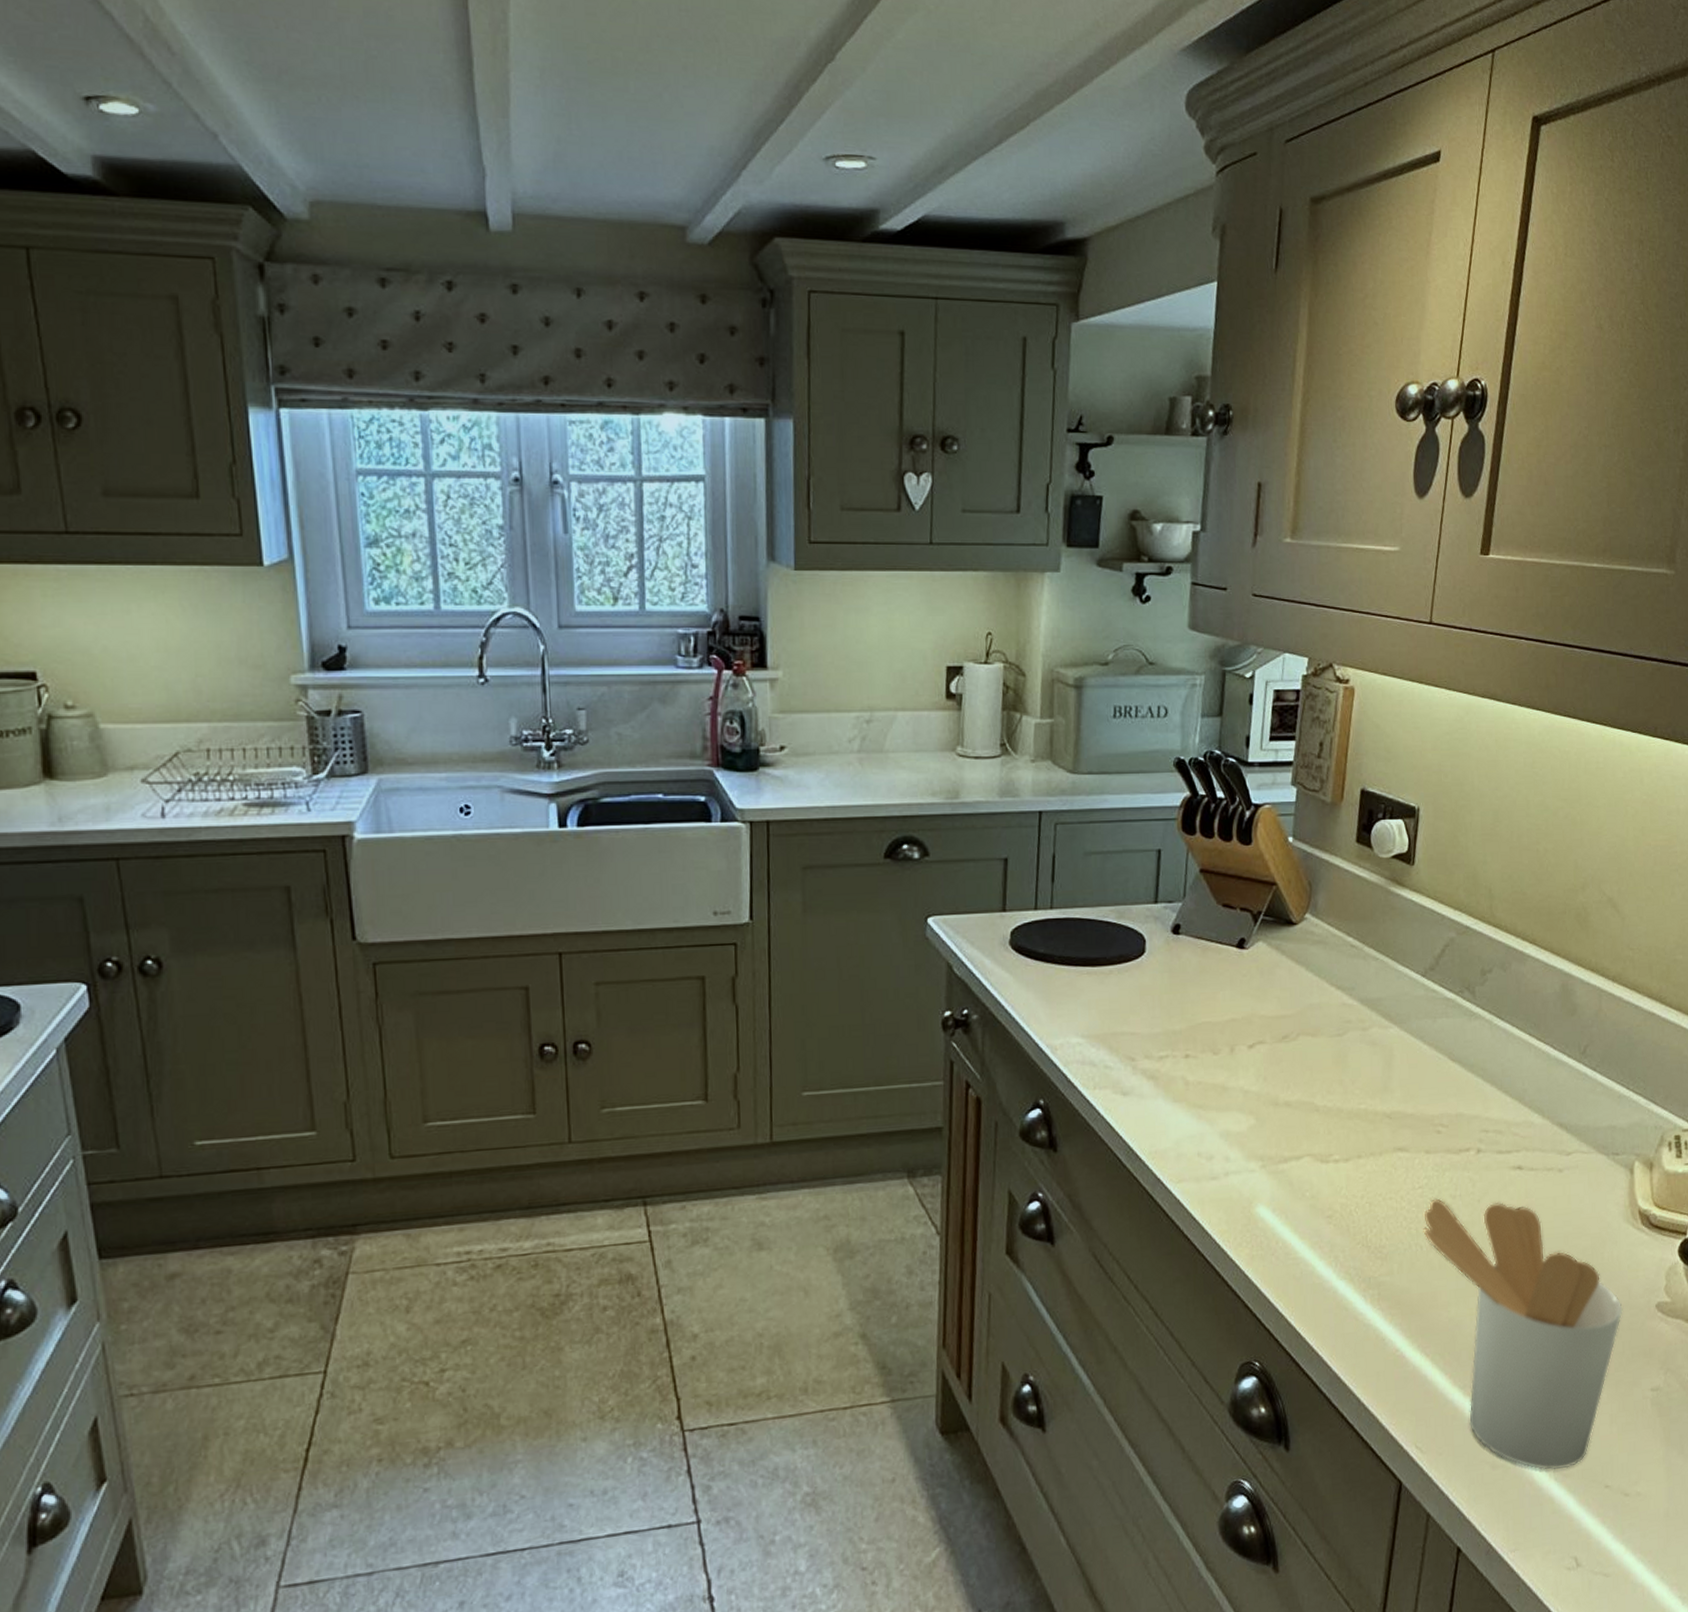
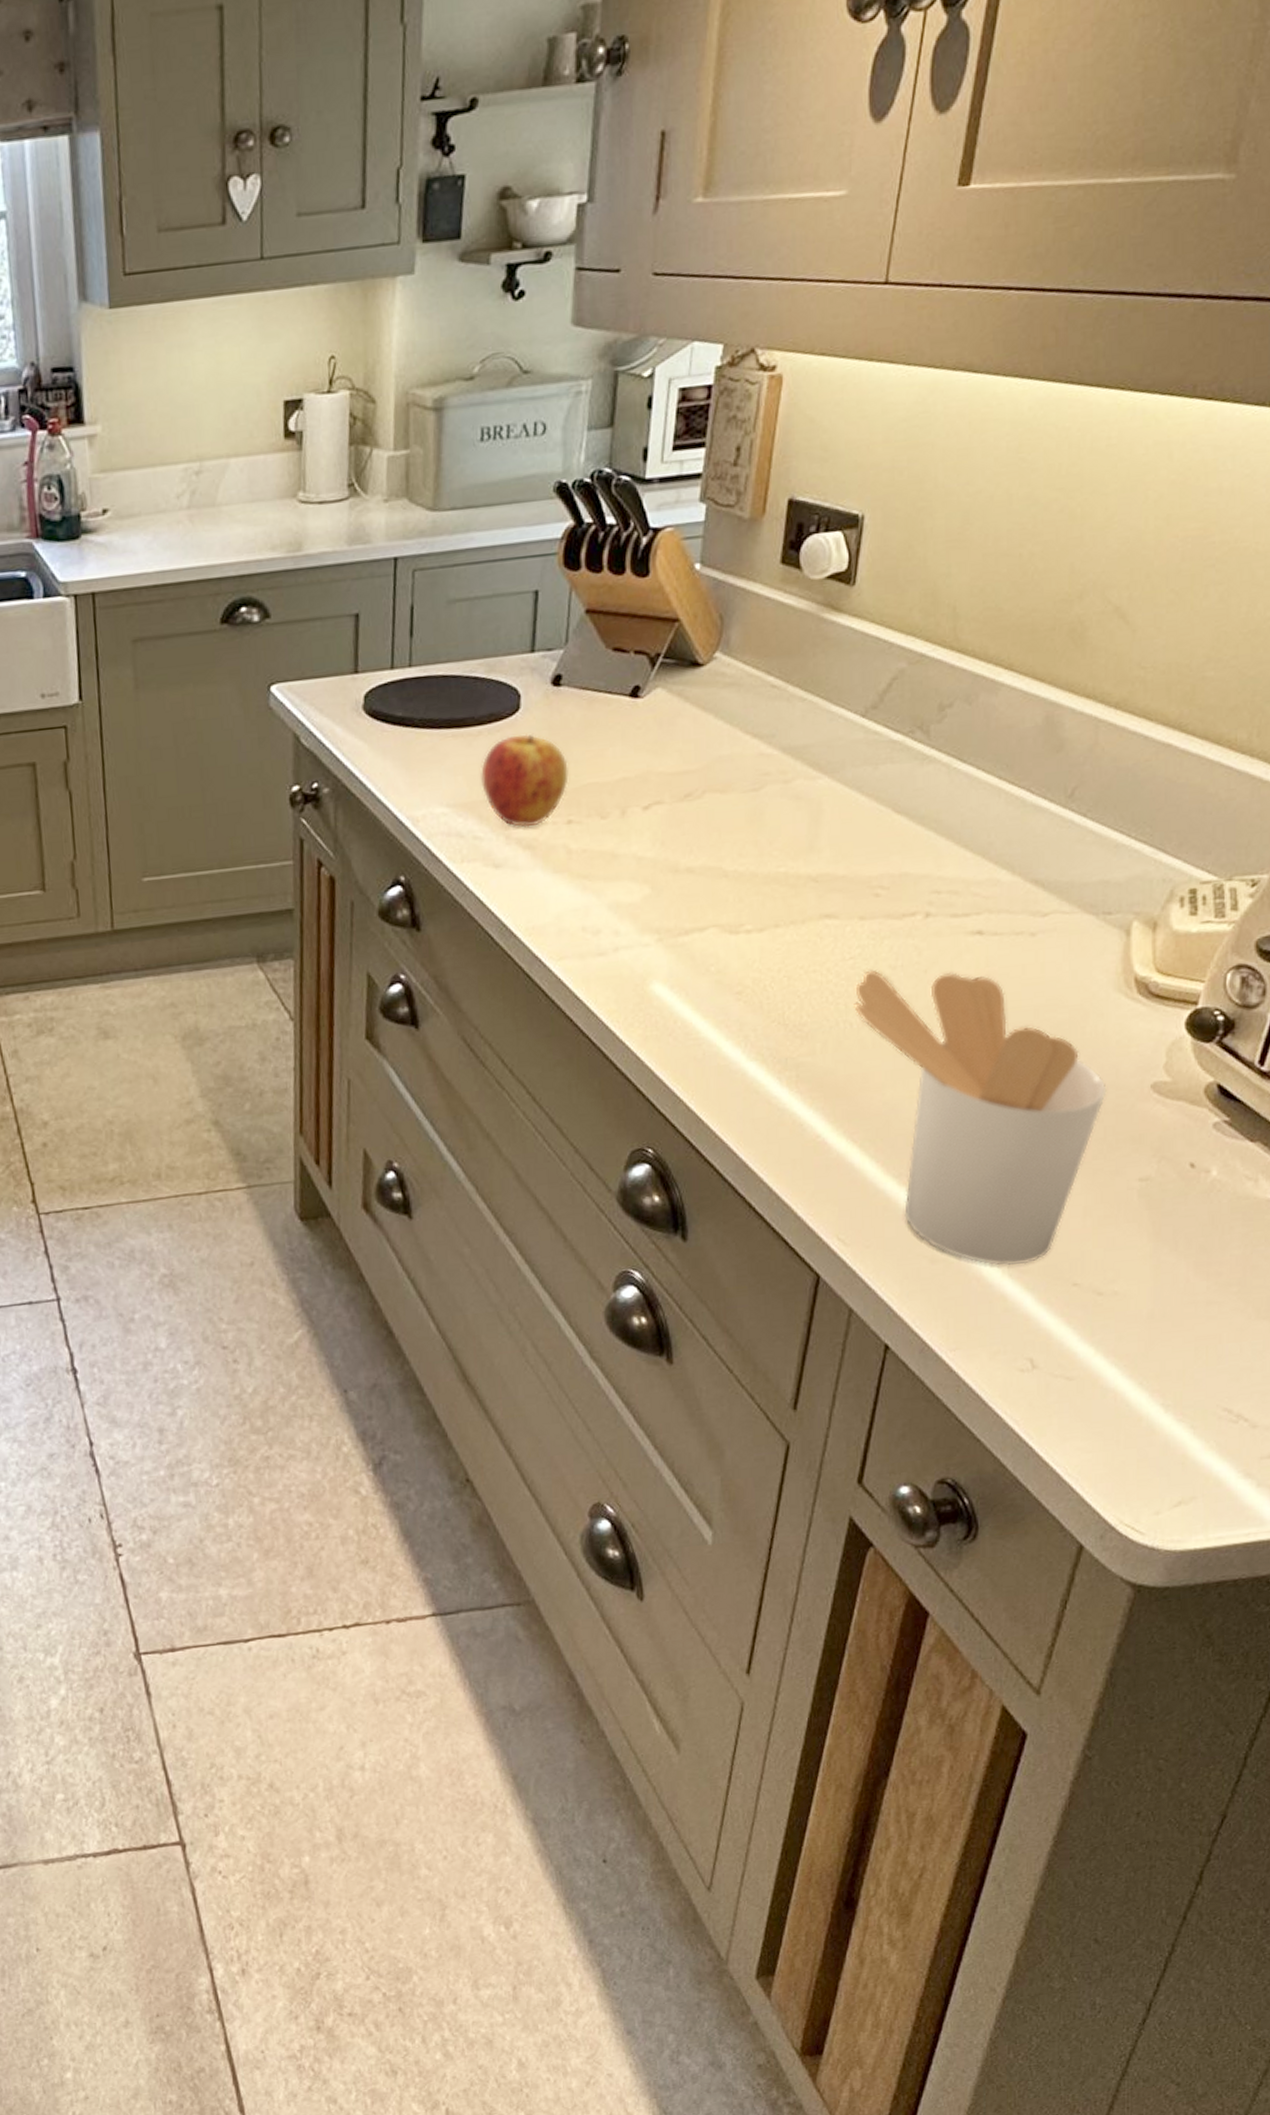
apple: none [1111,975,1186,1060] -> present [481,734,569,828]

